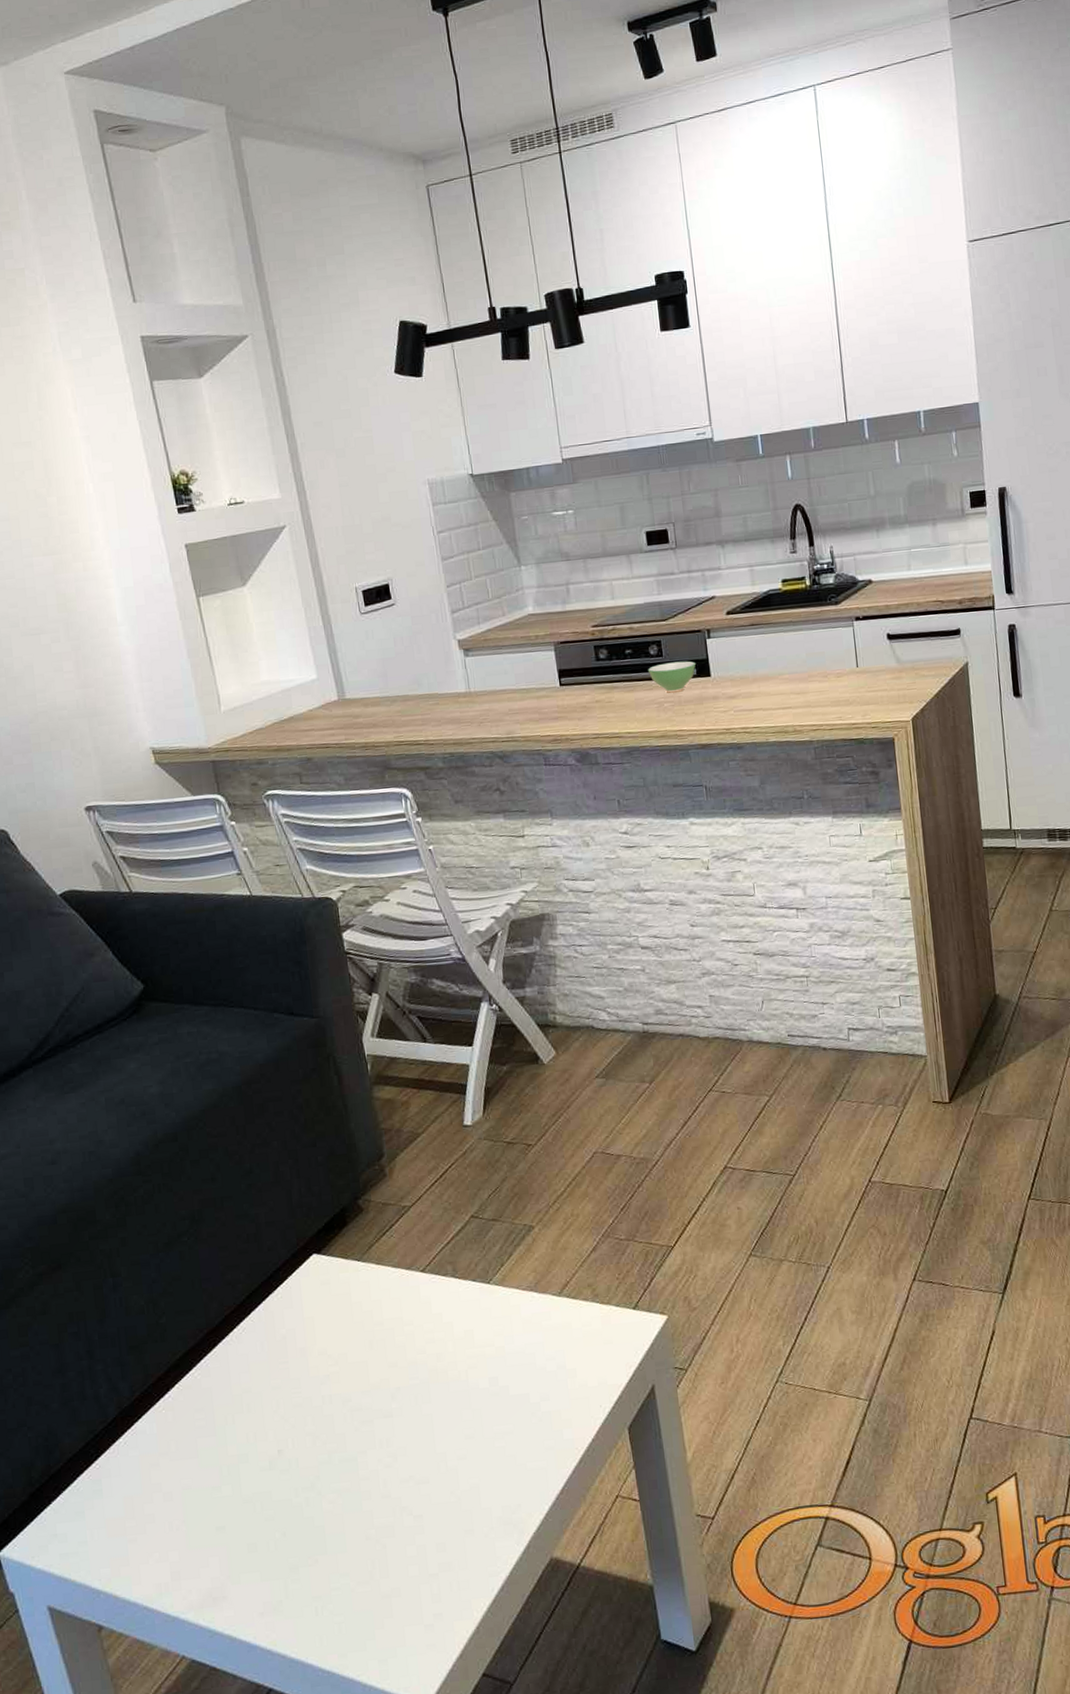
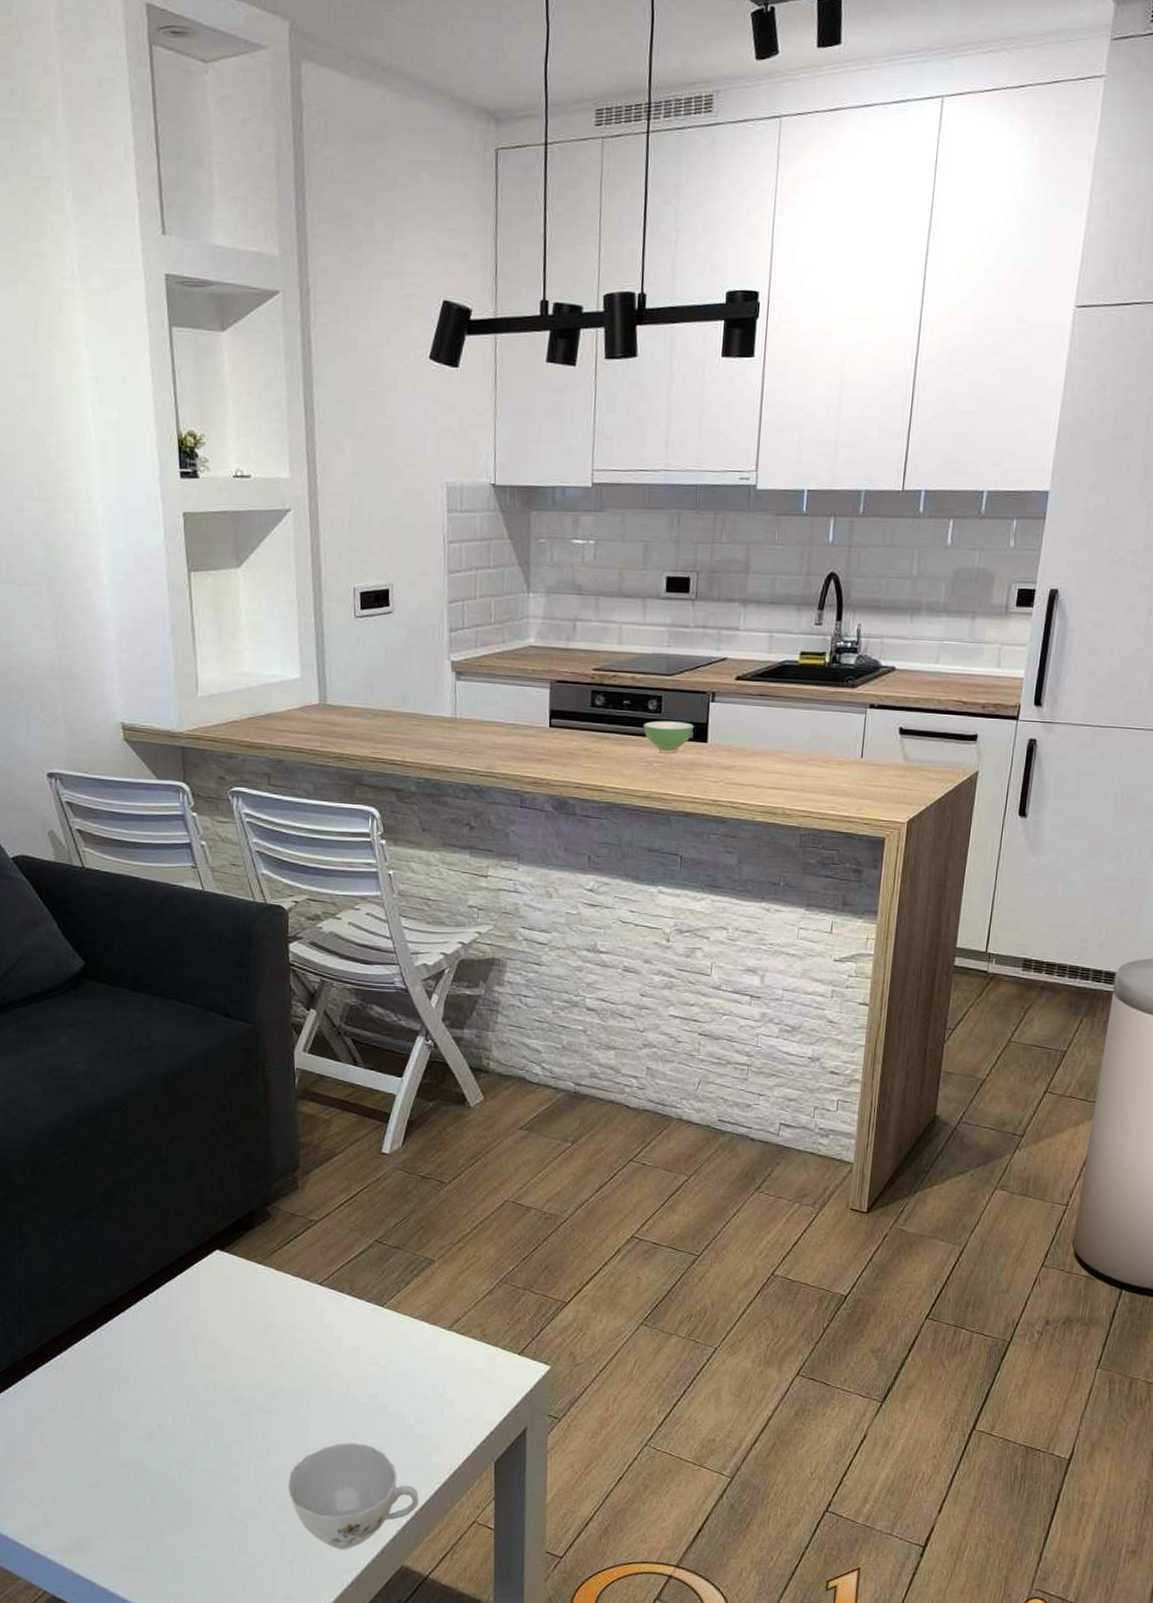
teacup: none [420,1433,558,1552] -> present [288,1442,419,1549]

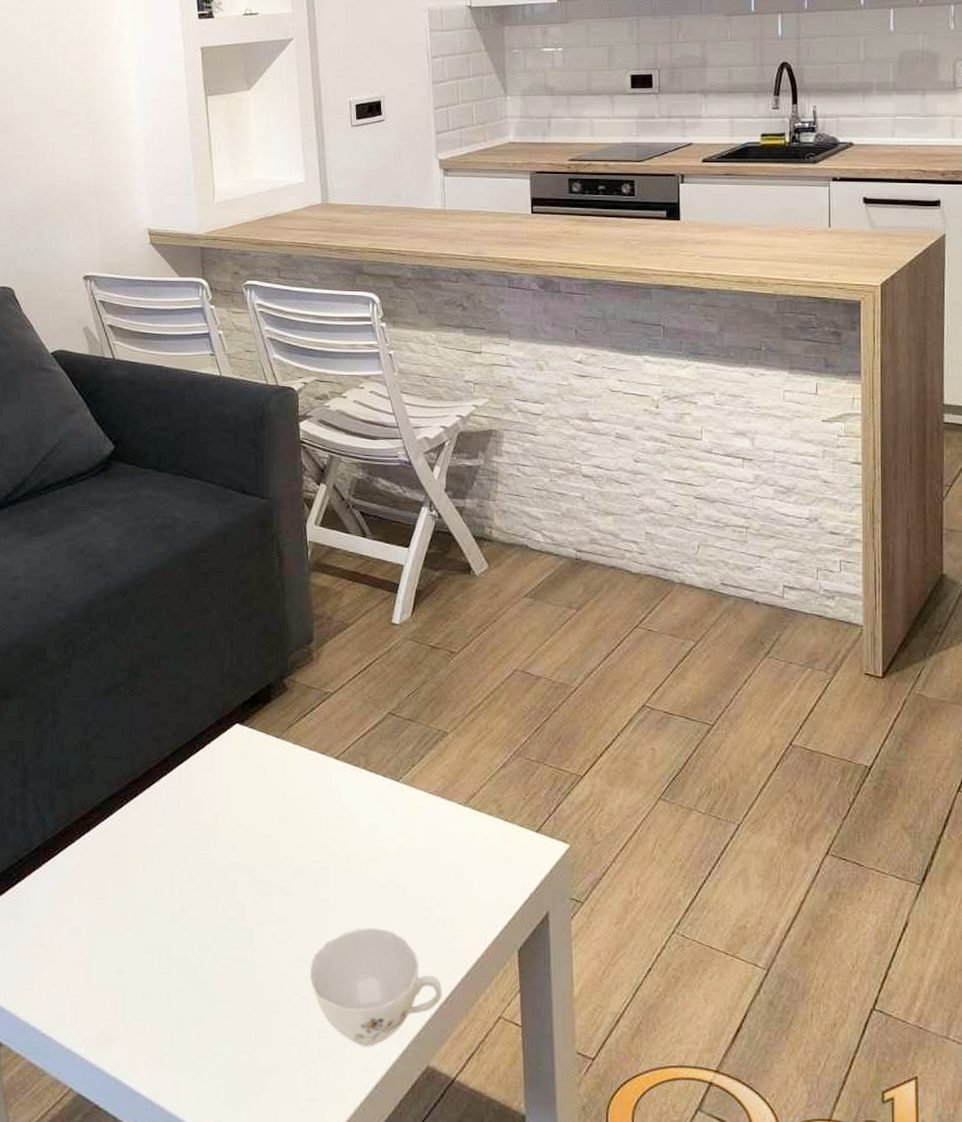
bowl: present [643,720,694,755] -> none [618,202,666,233]

